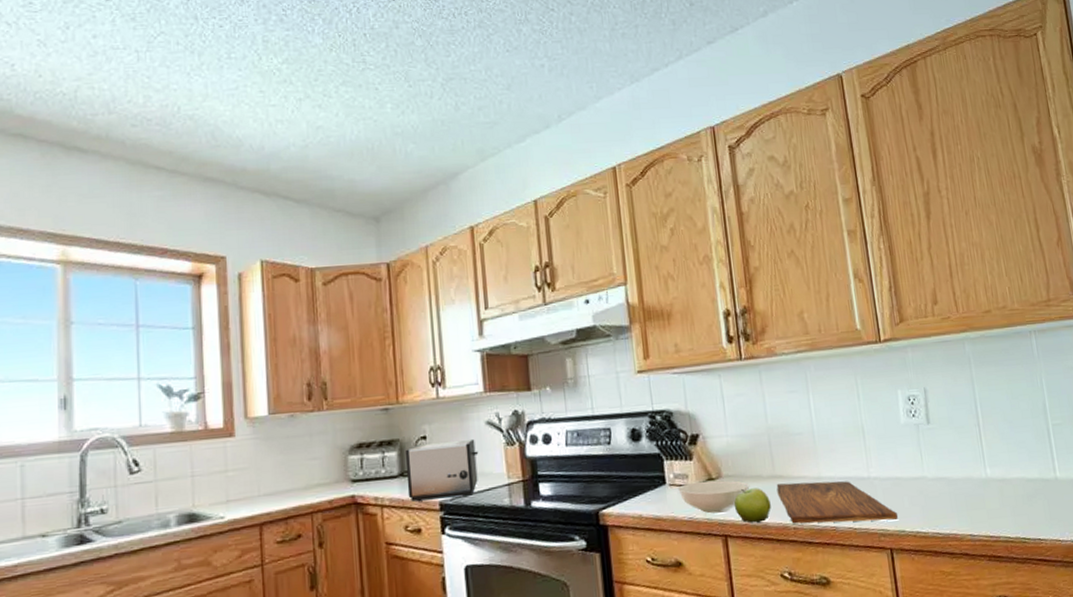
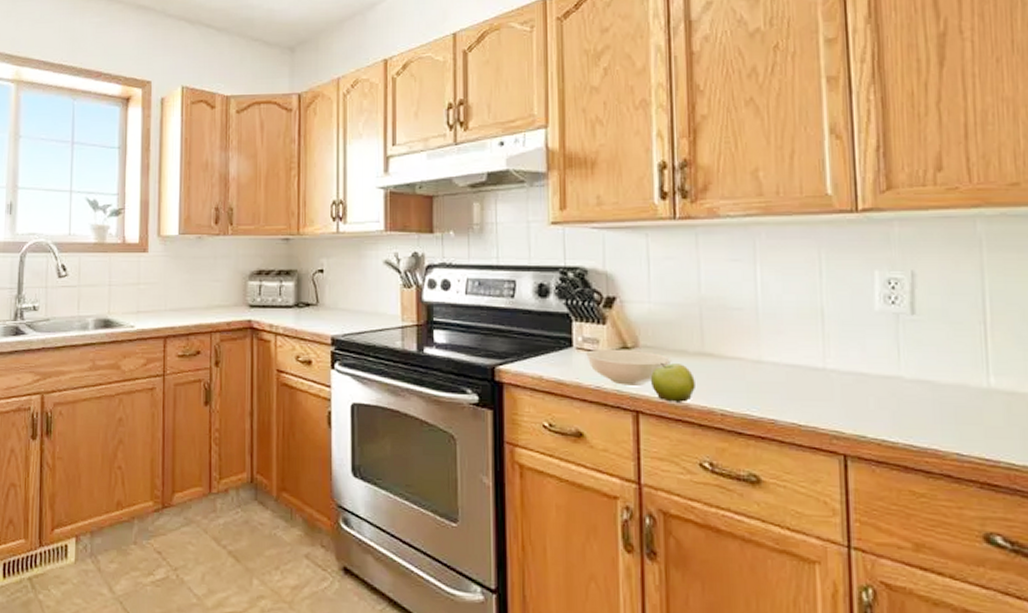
toaster: present [405,438,479,502] -> none [301,277,374,334]
cutting board: present [776,481,898,524] -> none [704,363,858,422]

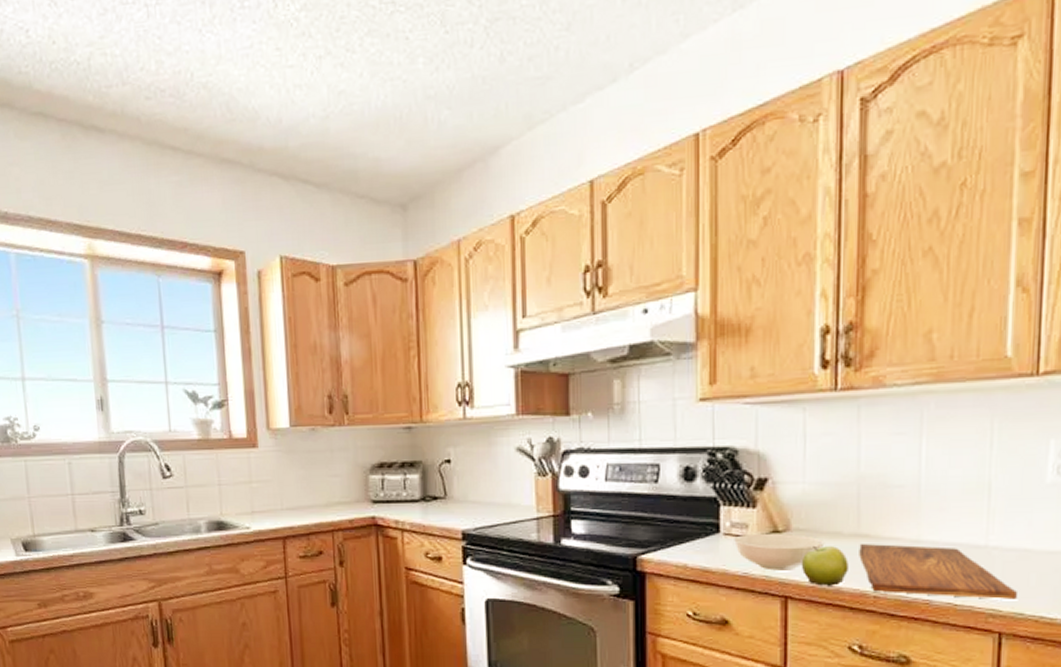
cutting board: none [704,363,858,422] -> present [859,544,1017,599]

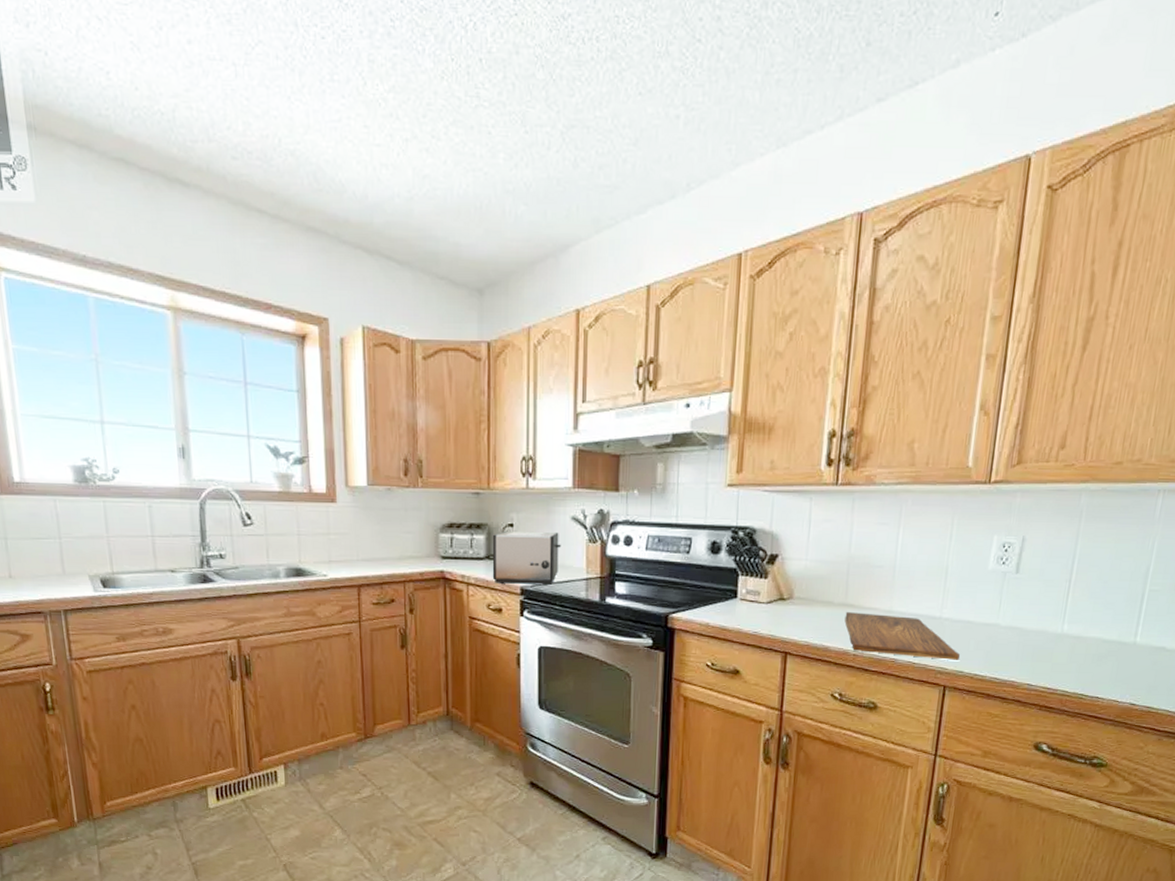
toaster: none [427,466,507,528] -> present [492,531,562,585]
bowl: present [734,533,825,571] -> none [748,599,819,631]
fruit: present [801,545,848,586] -> none [799,611,836,645]

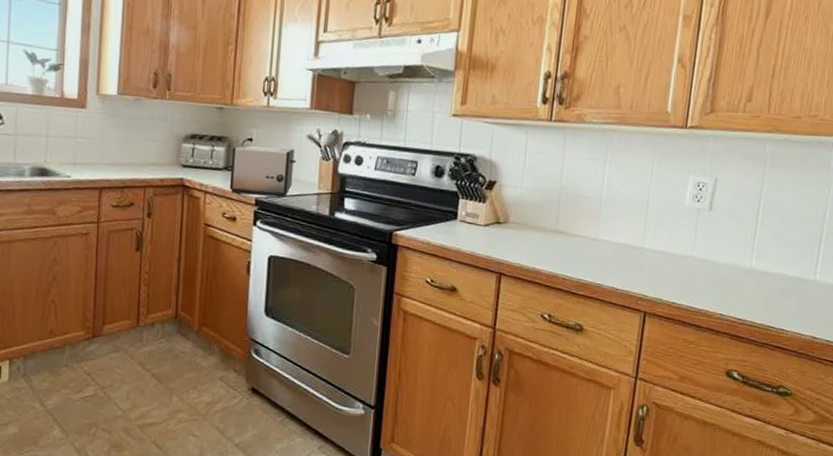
cutting board: present [844,612,960,660] -> none [555,238,659,288]

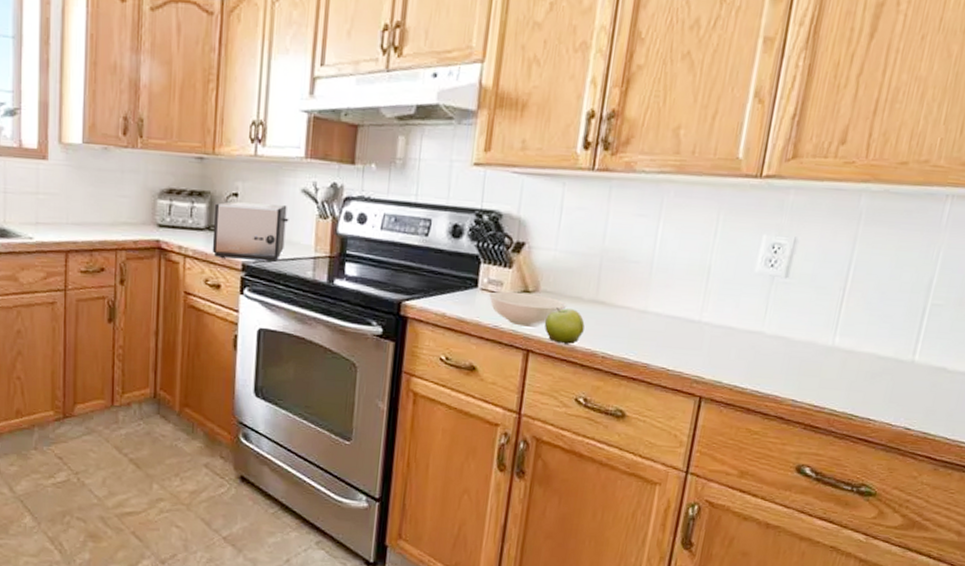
bowl: none [467,222,532,254] -> present [489,291,567,328]
fruit: none [513,235,547,268] -> present [544,306,585,345]

